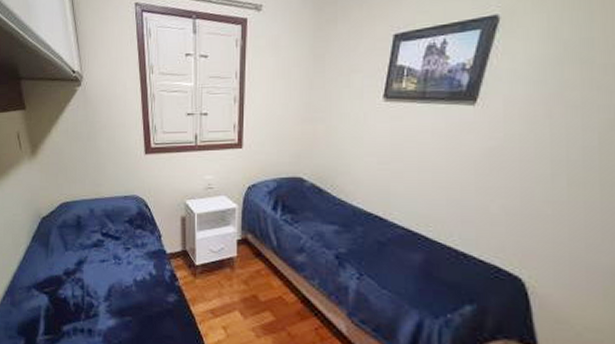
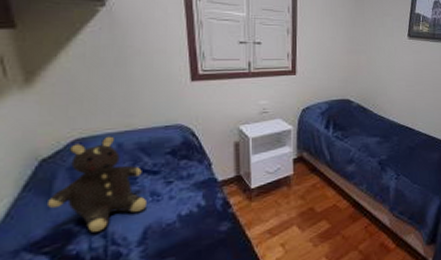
teddy bear: none [47,202,112,283] -> present [48,136,148,232]

